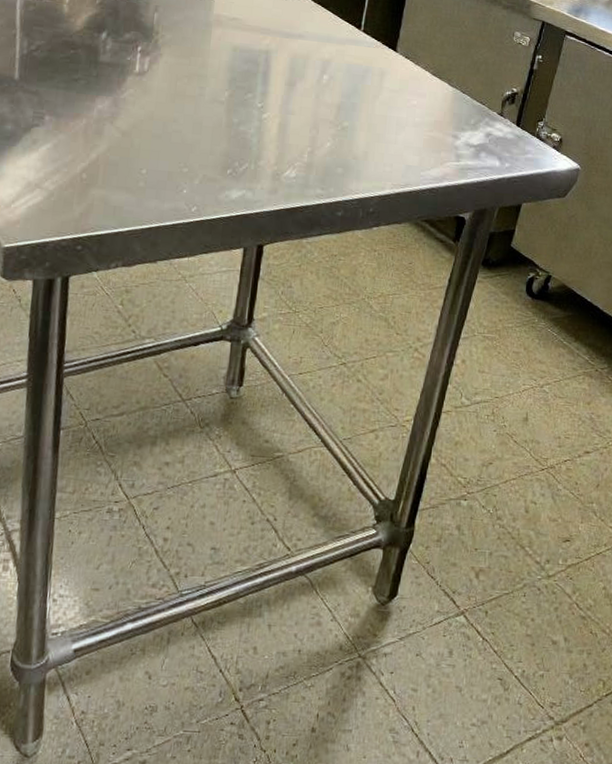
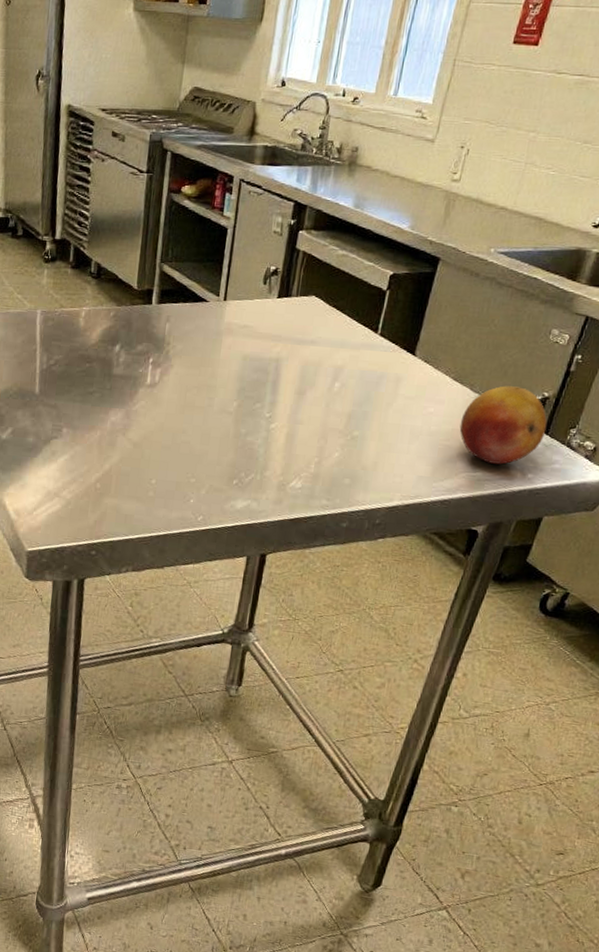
fruit: none [441,81,518,154] -> present [459,386,548,465]

